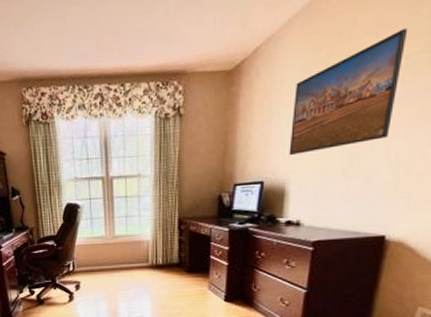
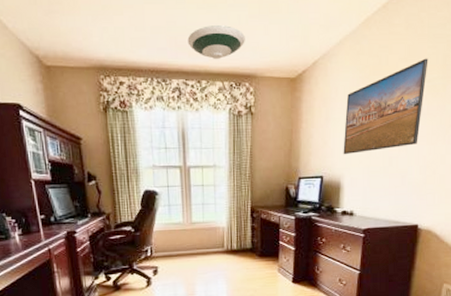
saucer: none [110,18,174,58] -> present [187,25,245,59]

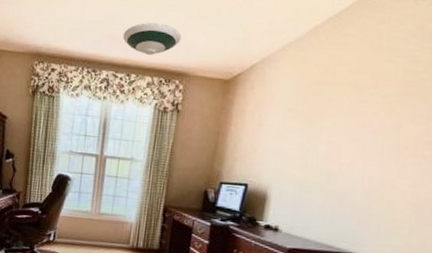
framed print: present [343,58,428,155] -> none [273,72,385,165]

